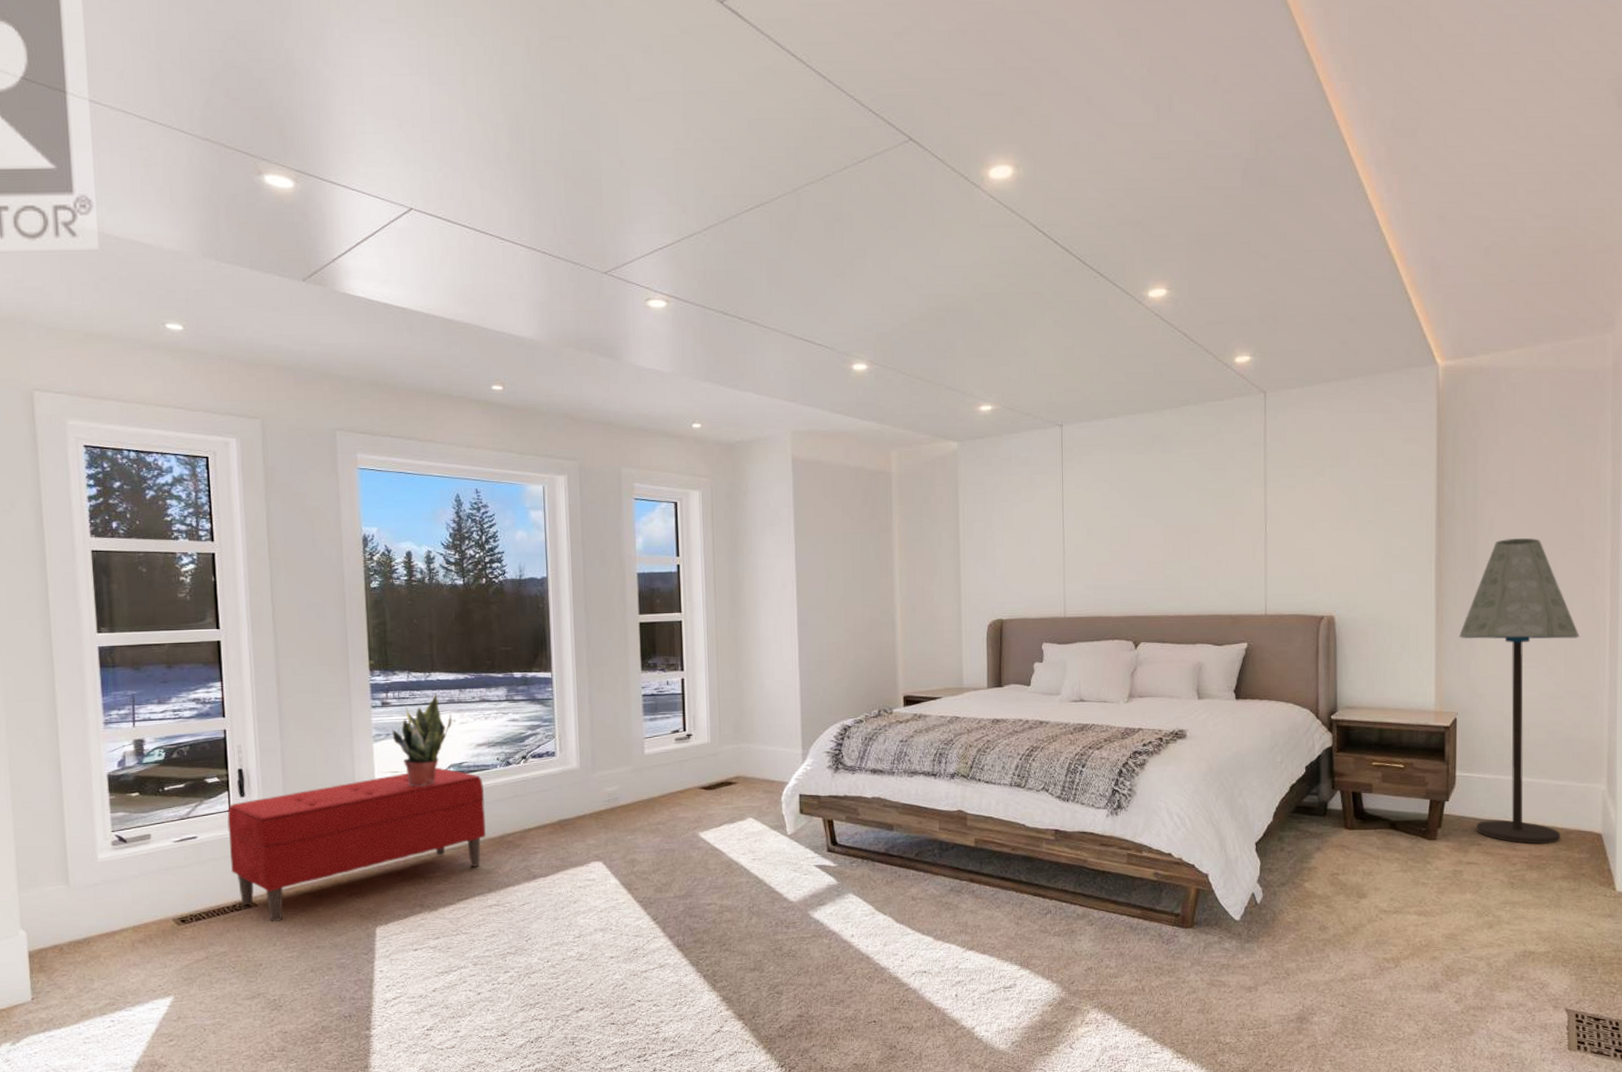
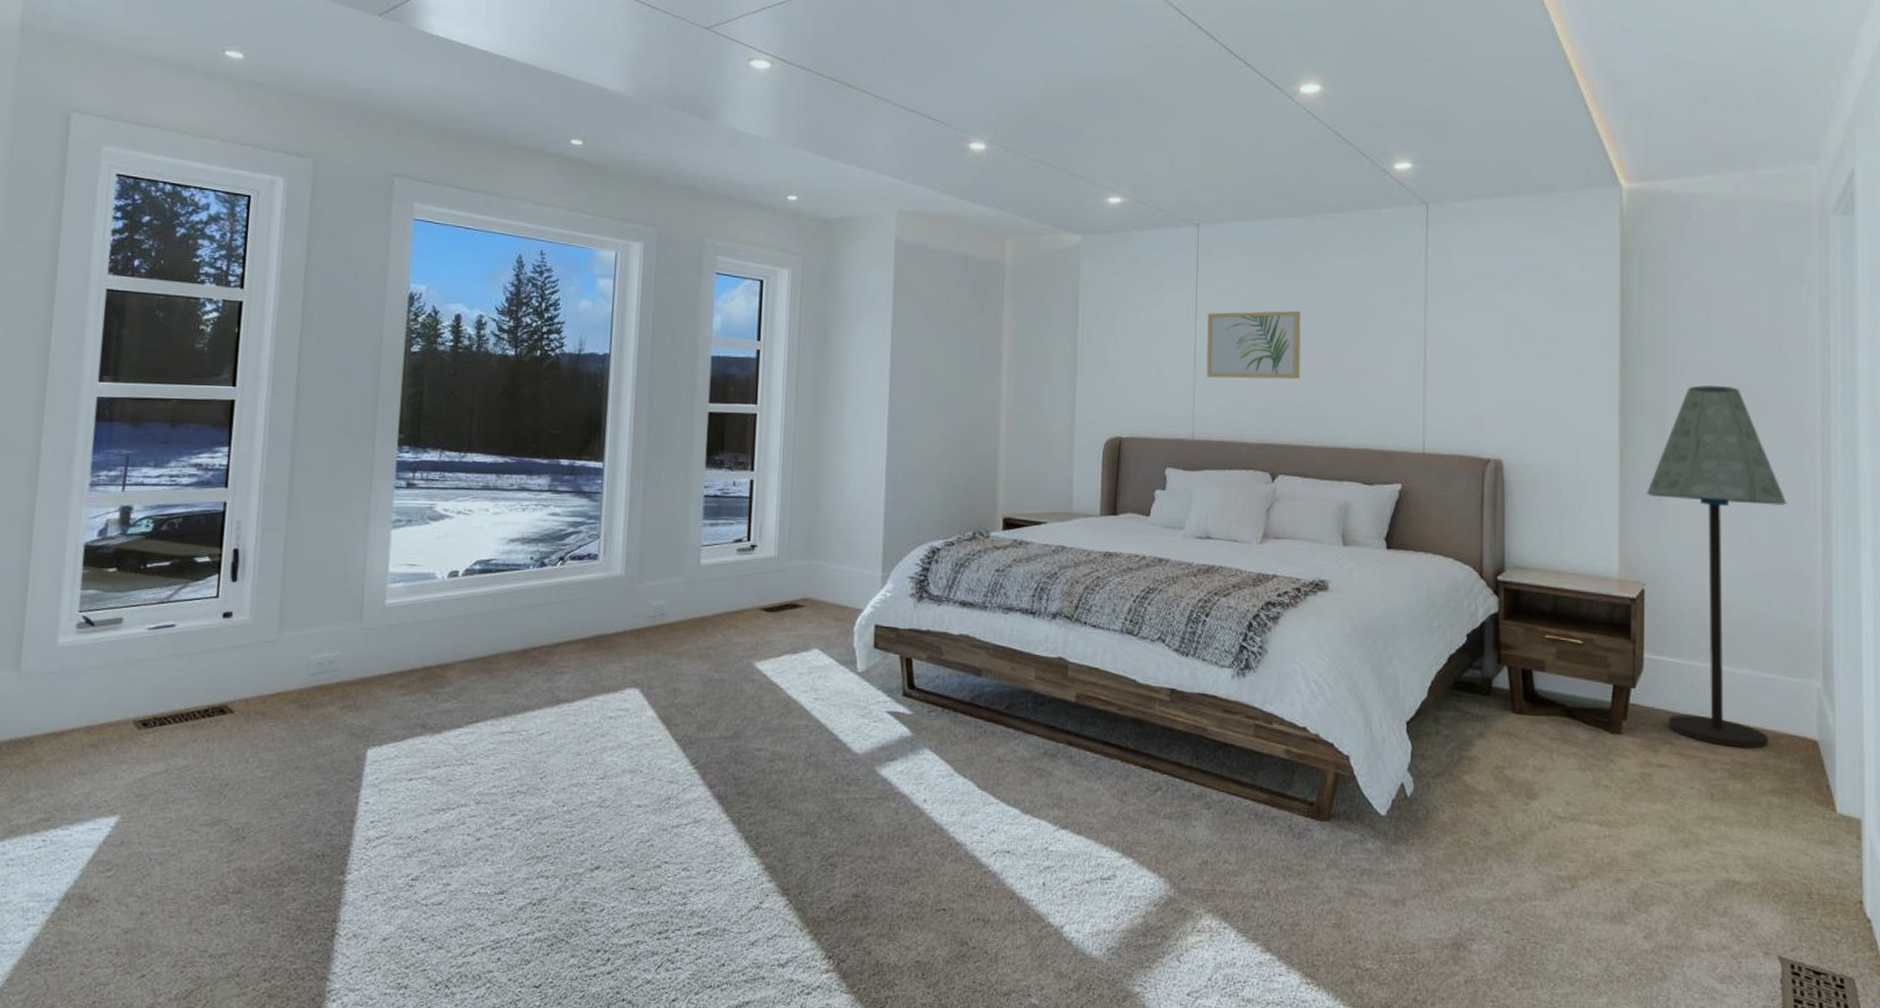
bench: present [227,767,487,922] -> none [209,563,512,734]
potted plant: present [392,692,452,787] -> none [414,475,485,585]
wall art: none [1073,497,1156,562] -> present [1206,310,1301,380]

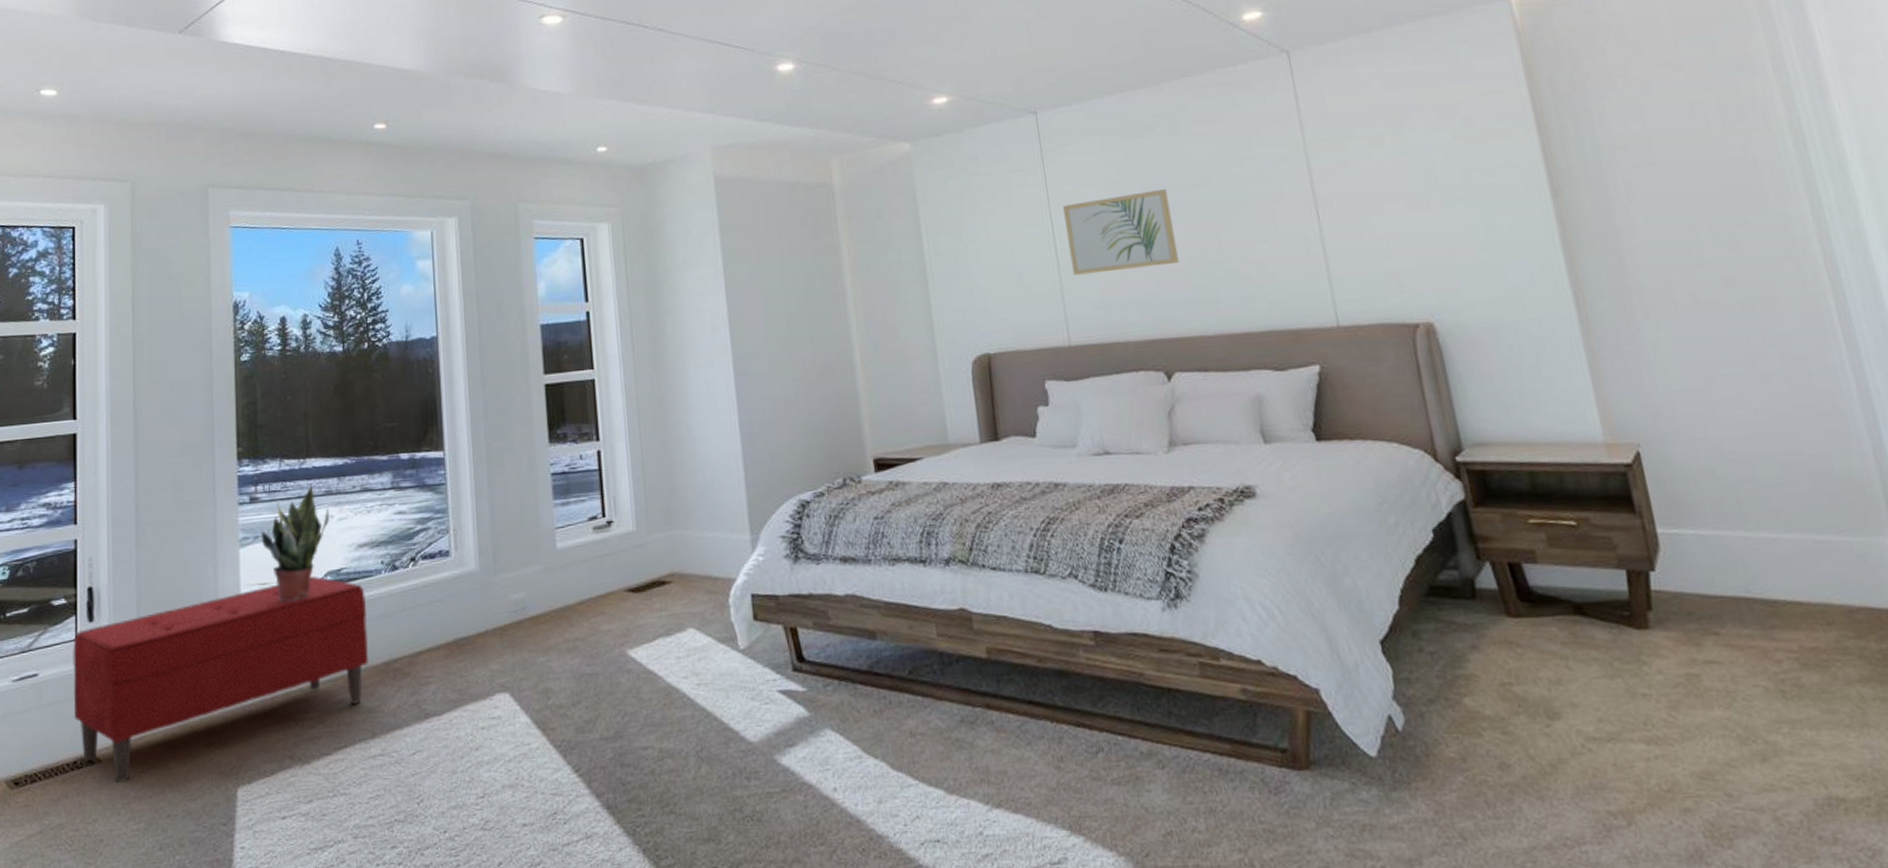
bench: none [209,563,512,734] -> present [73,575,370,784]
potted plant: none [414,475,485,585] -> present [261,482,329,602]
floor lamp: present [1647,385,1787,749] -> none [1616,202,1842,631]

